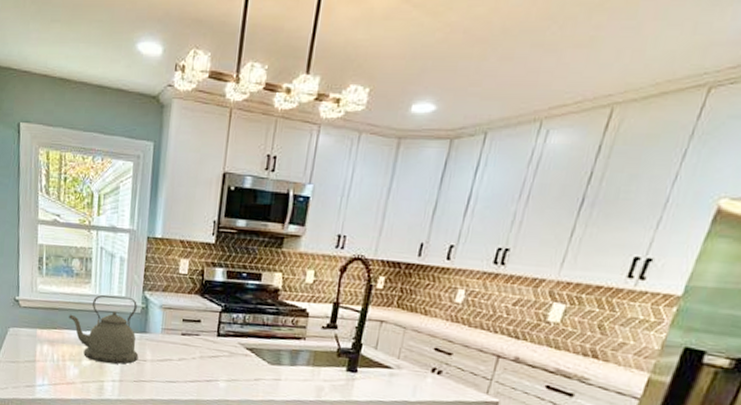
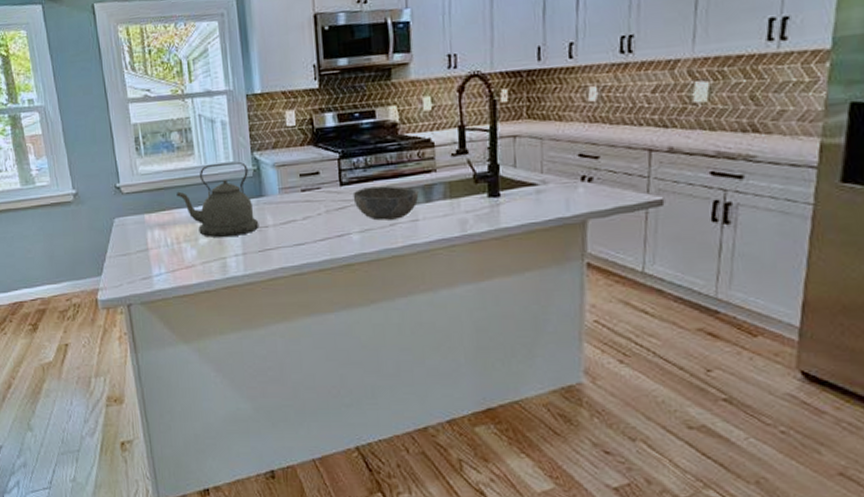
bowl: none [226,342,286,376] -> present [352,186,419,221]

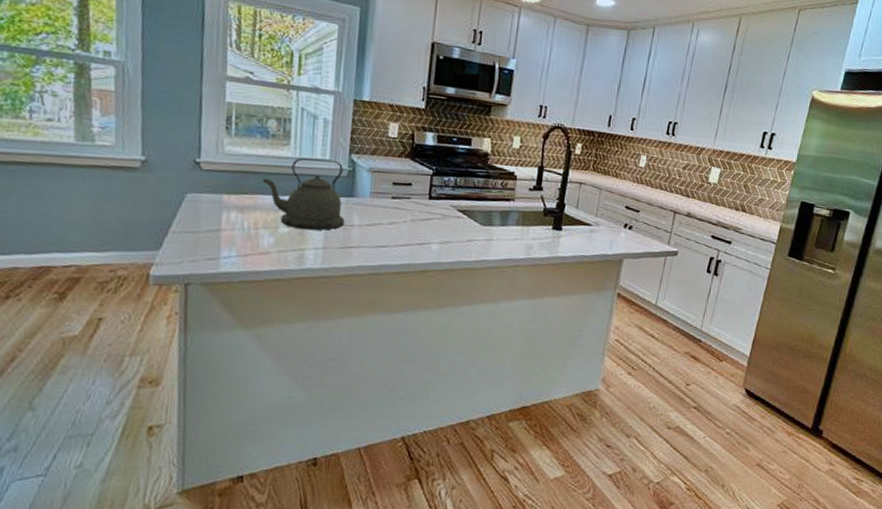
bowl: present [352,186,419,221] -> none [438,204,497,237]

